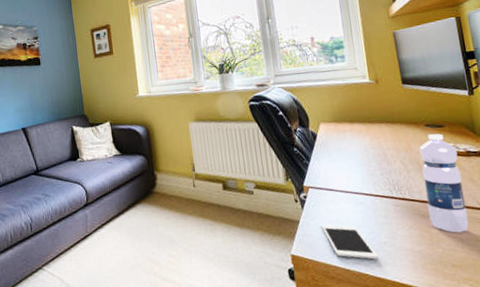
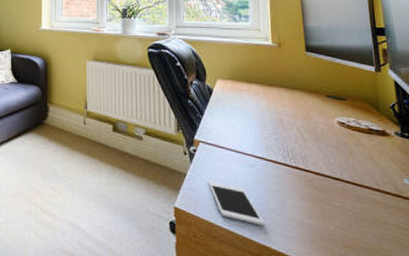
water bottle: present [419,134,469,233] -> none [318,106,365,212]

